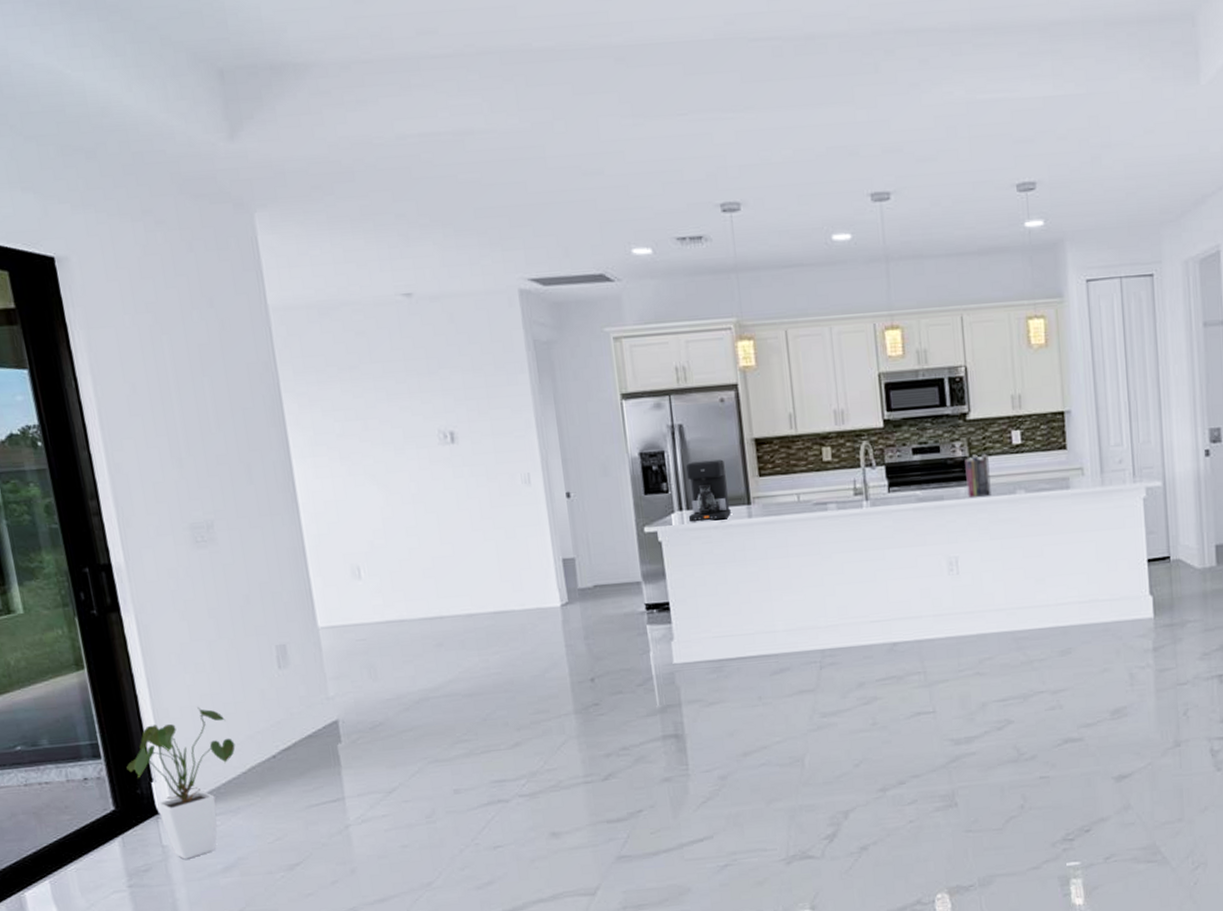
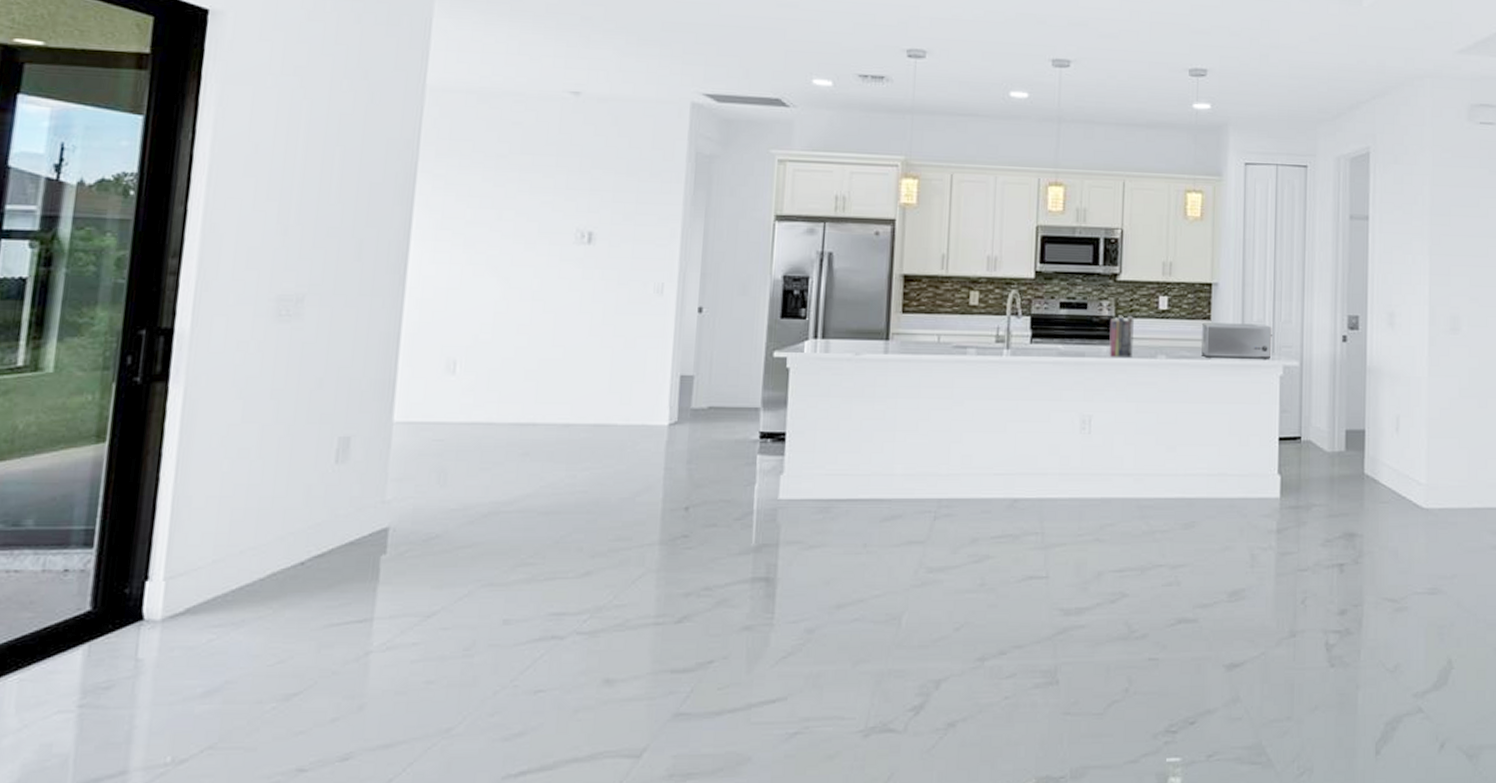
house plant: present [126,706,236,860] -> none [120,497,260,678]
coffee maker: present [685,459,731,523] -> none [822,290,869,353]
toaster: none [1058,447,1133,489] -> present [1200,322,1272,360]

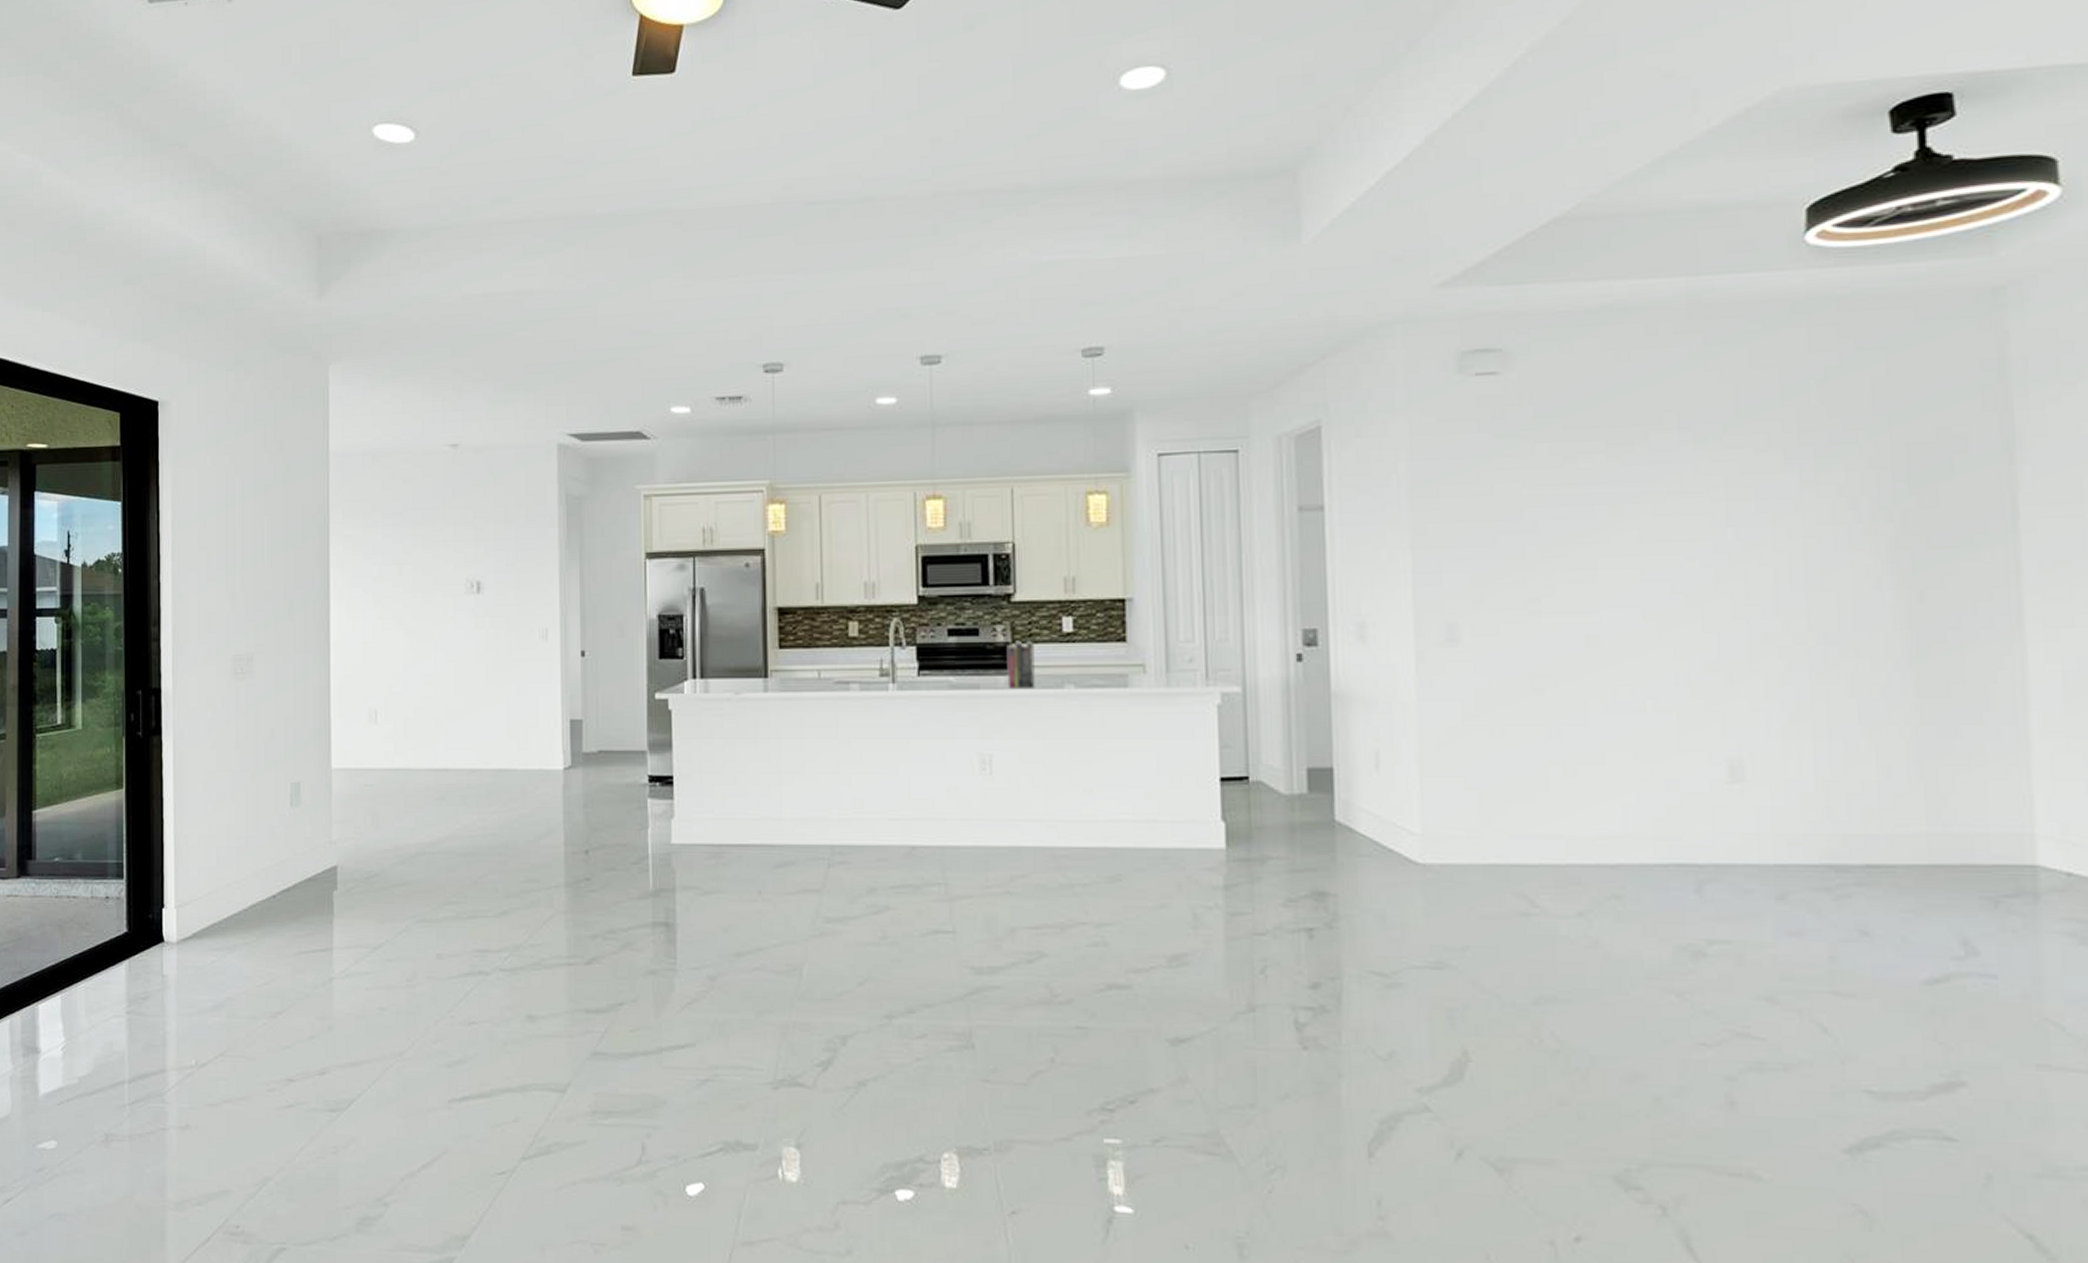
toaster: present [1200,322,1272,360] -> none [1116,644,1205,687]

